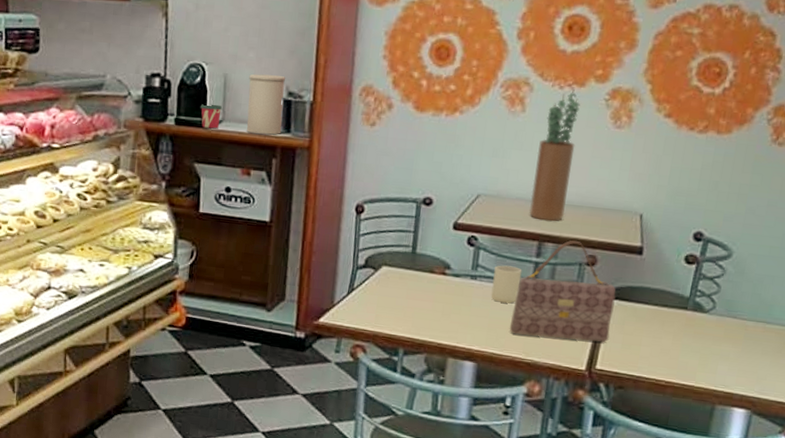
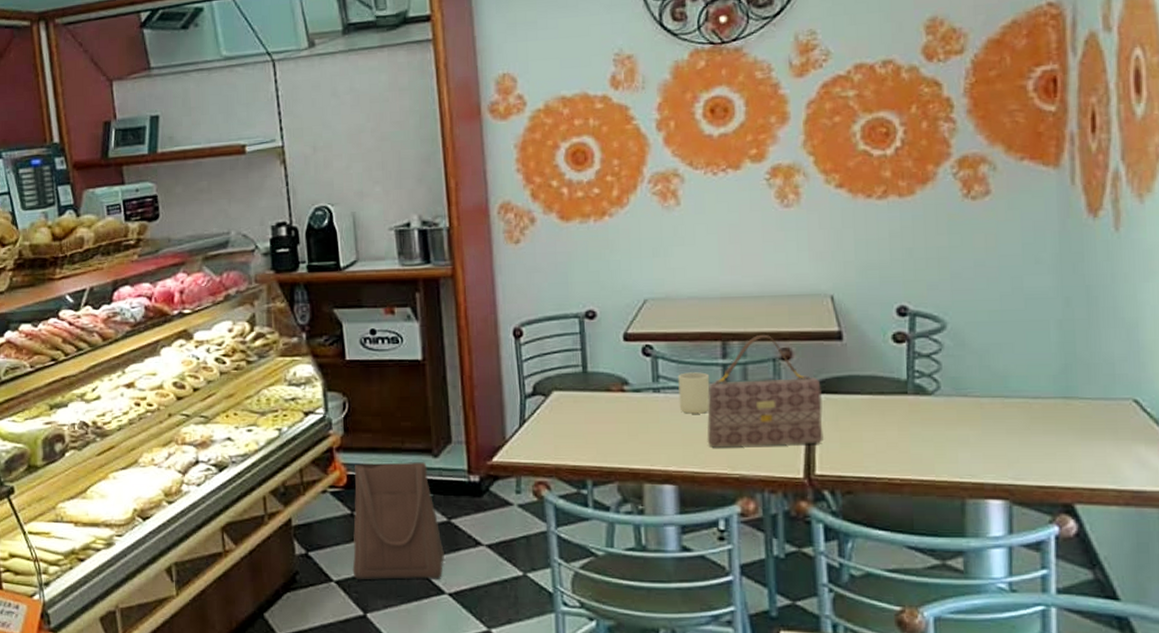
shopping bag: none [179,308,264,418] -> present [352,462,445,580]
cup: present [200,104,223,129] -> none [331,245,355,271]
canister: present [247,74,285,135] -> none [378,206,421,270]
vase: present [529,87,580,222] -> none [701,171,746,318]

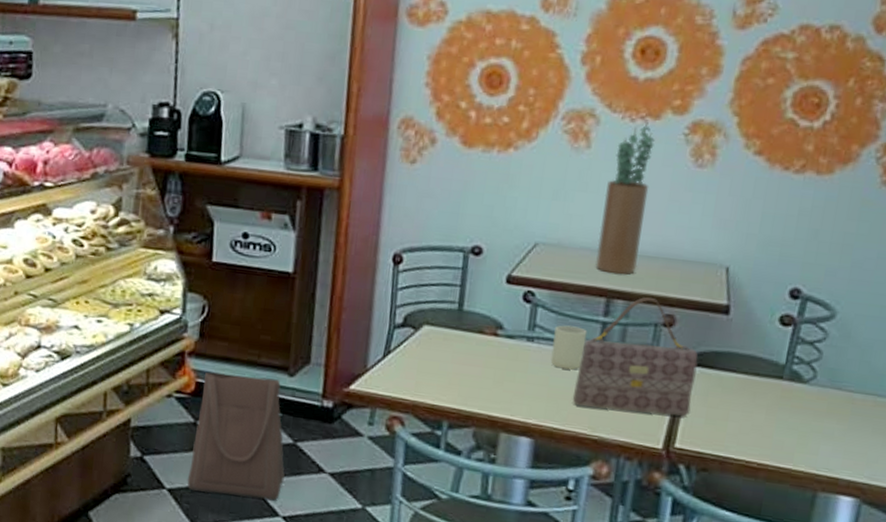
vase: none [701,171,746,318] -> present [595,119,655,276]

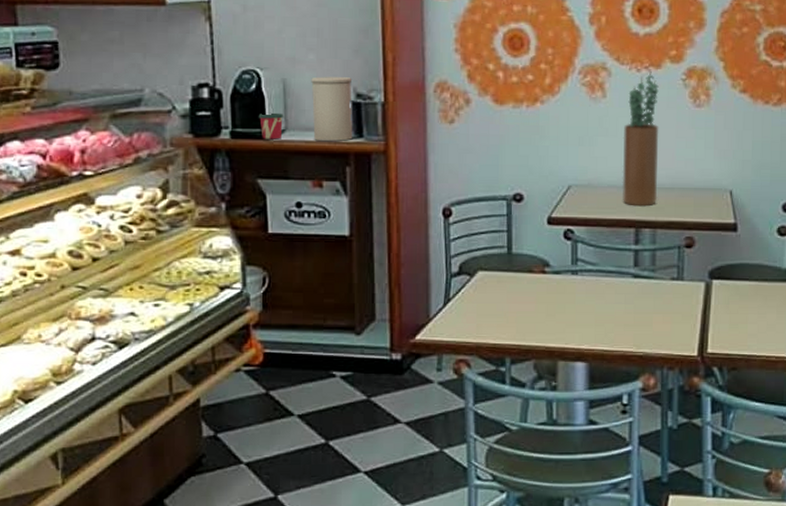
shopping bag: present [187,372,285,500] -> none [264,340,362,461]
cup: none [214,137,240,166] -> present [258,112,284,139]
canister: none [267,103,312,173] -> present [311,76,353,142]
cup: present [550,325,588,370] -> none [594,256,623,296]
handbag: present [572,296,698,416] -> none [617,223,717,328]

